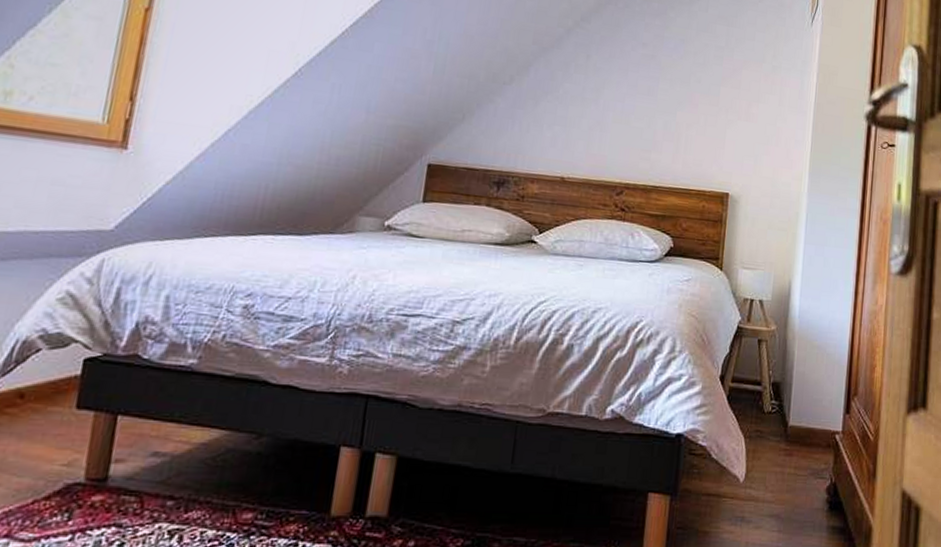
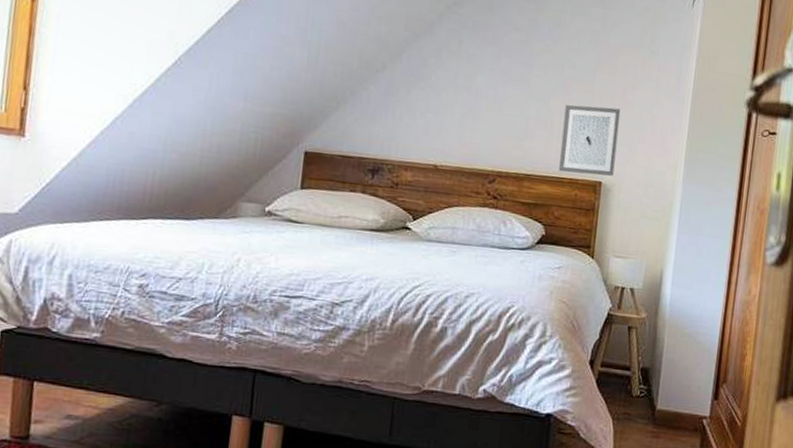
wall art: none [685,117,746,188] -> present [558,105,621,176]

